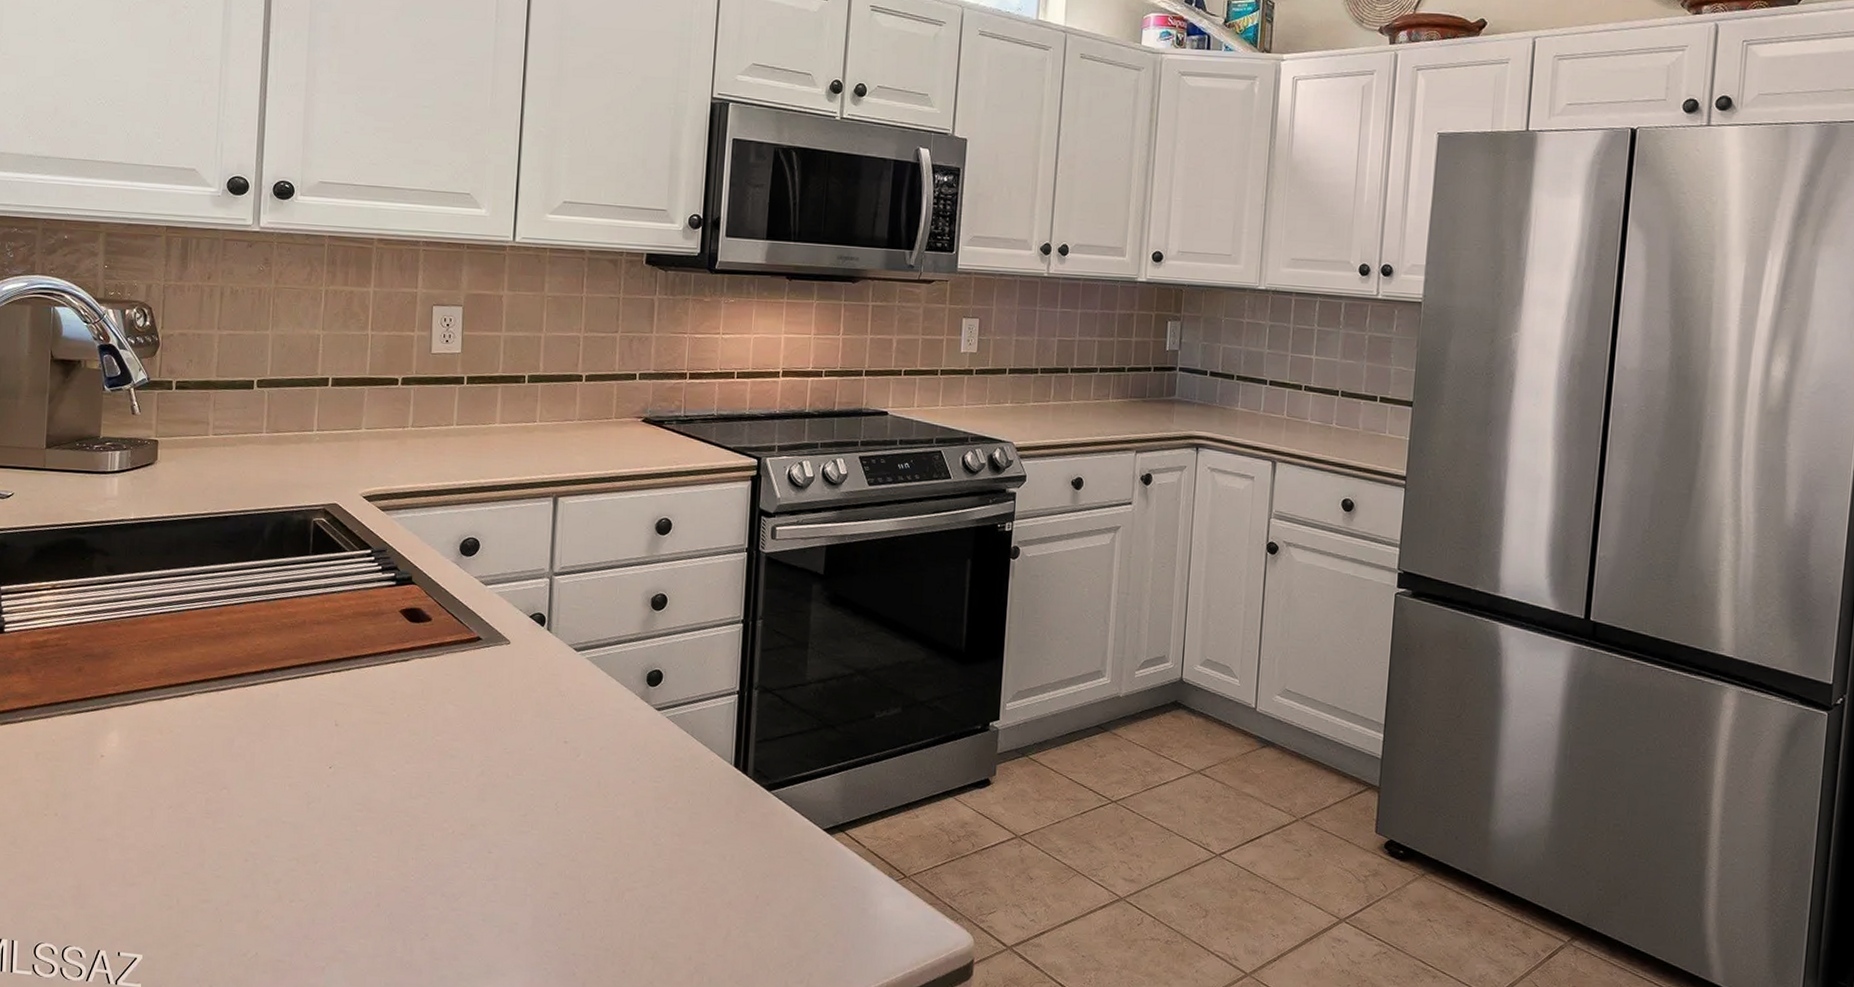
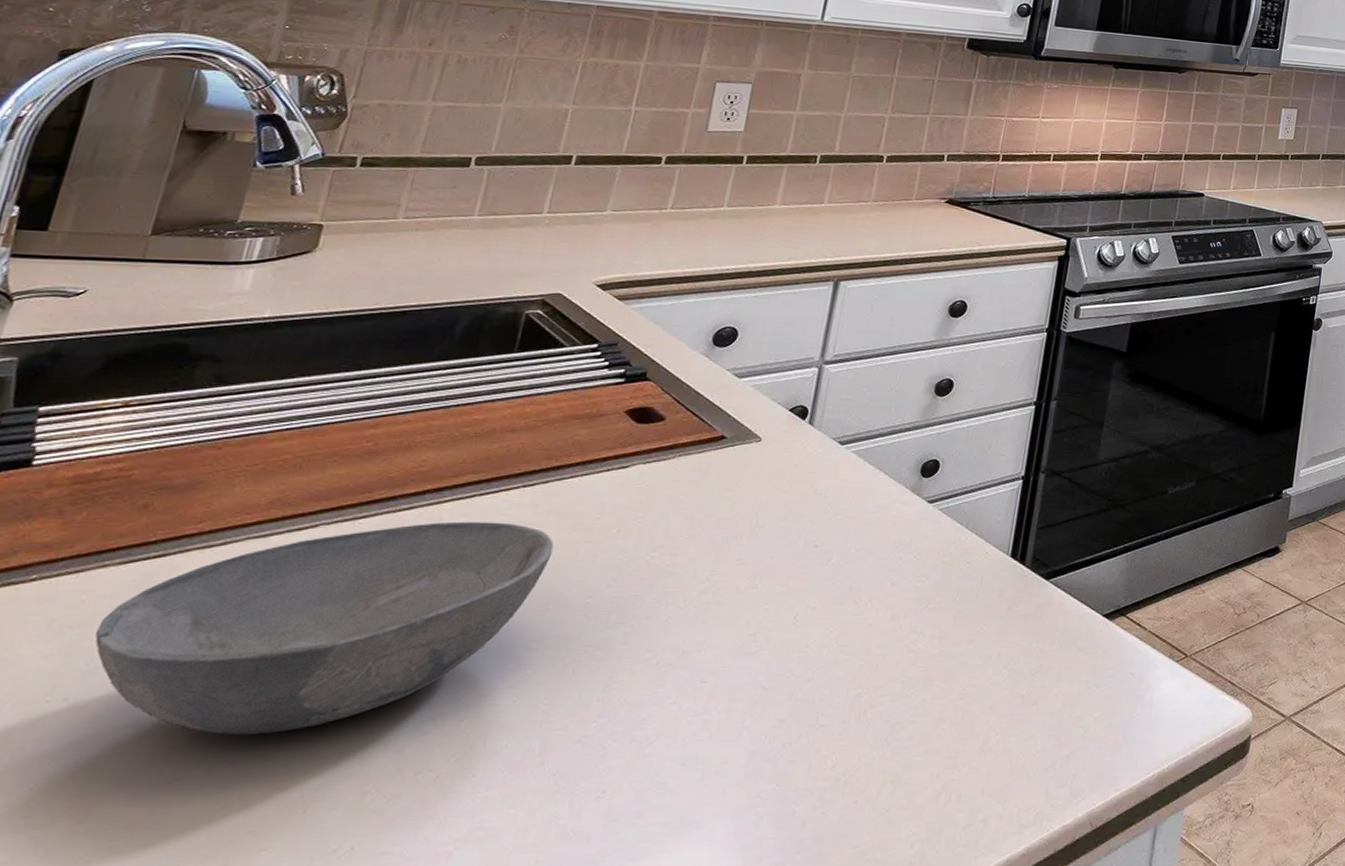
bowl: none [65,697,362,857] -> present [94,521,554,736]

